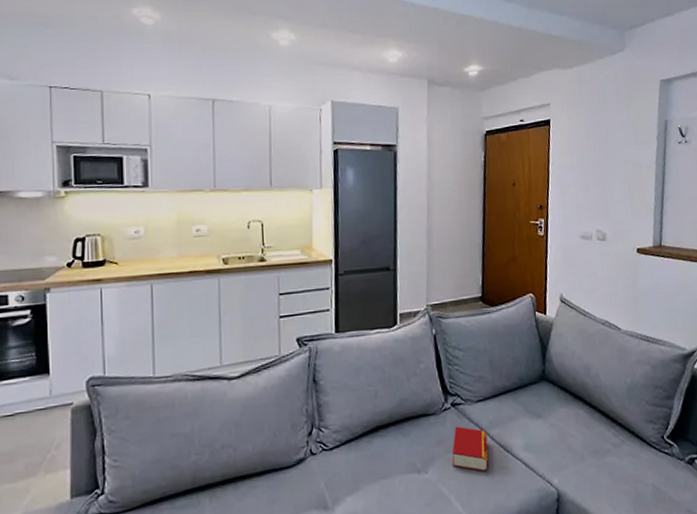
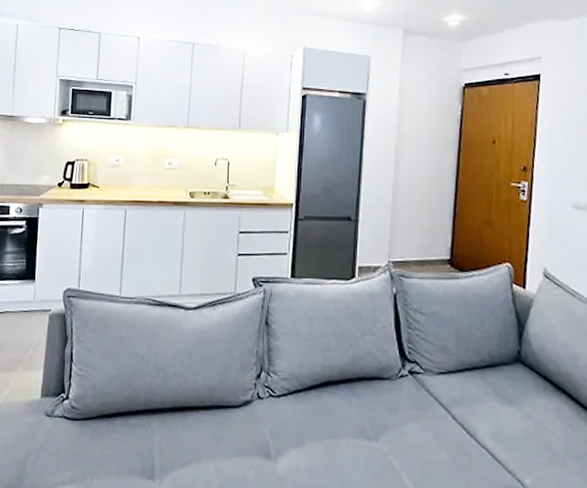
book: present [452,426,489,472] -> none [406,396,448,454]

